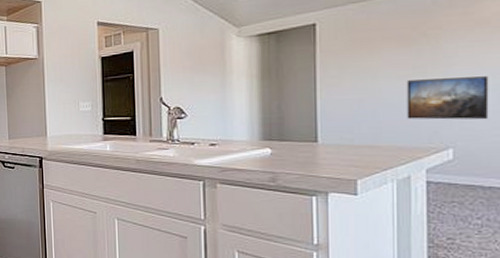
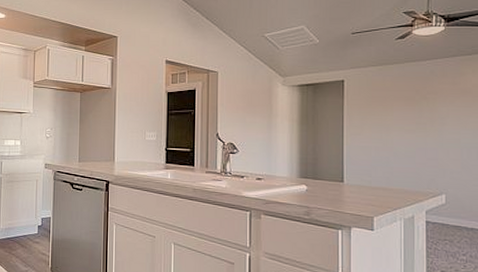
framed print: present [406,76,489,120] -> none [411,134,471,172]

